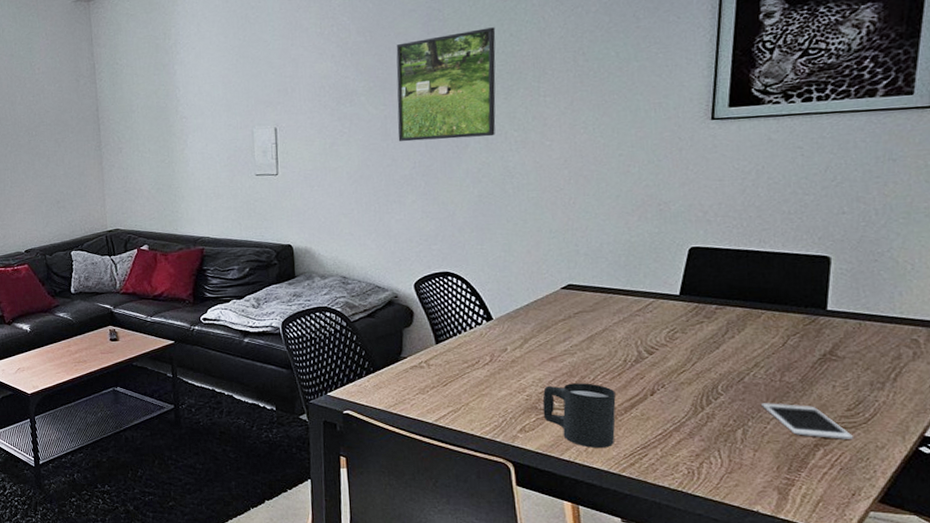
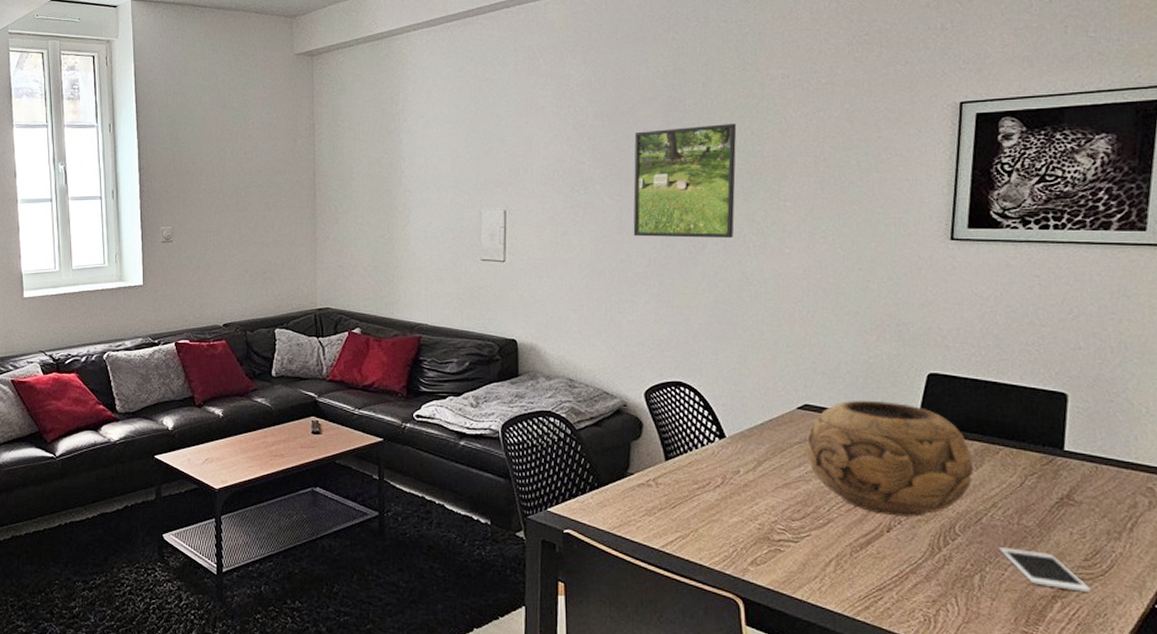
mug: present [542,383,616,448] -> none [775,513,851,587]
decorative bowl: none [570,276,736,381] -> present [806,400,973,517]

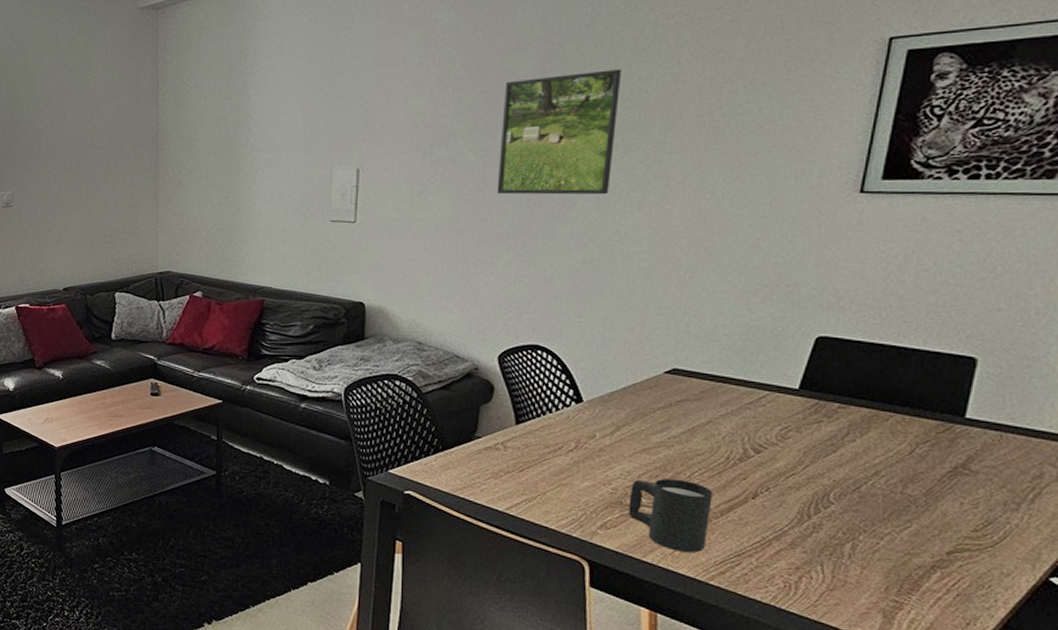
mug: none [775,513,851,587] -> present [628,479,713,552]
decorative bowl: present [806,400,973,517] -> none [670,364,858,484]
cell phone: present [999,547,1090,592] -> none [877,516,976,563]

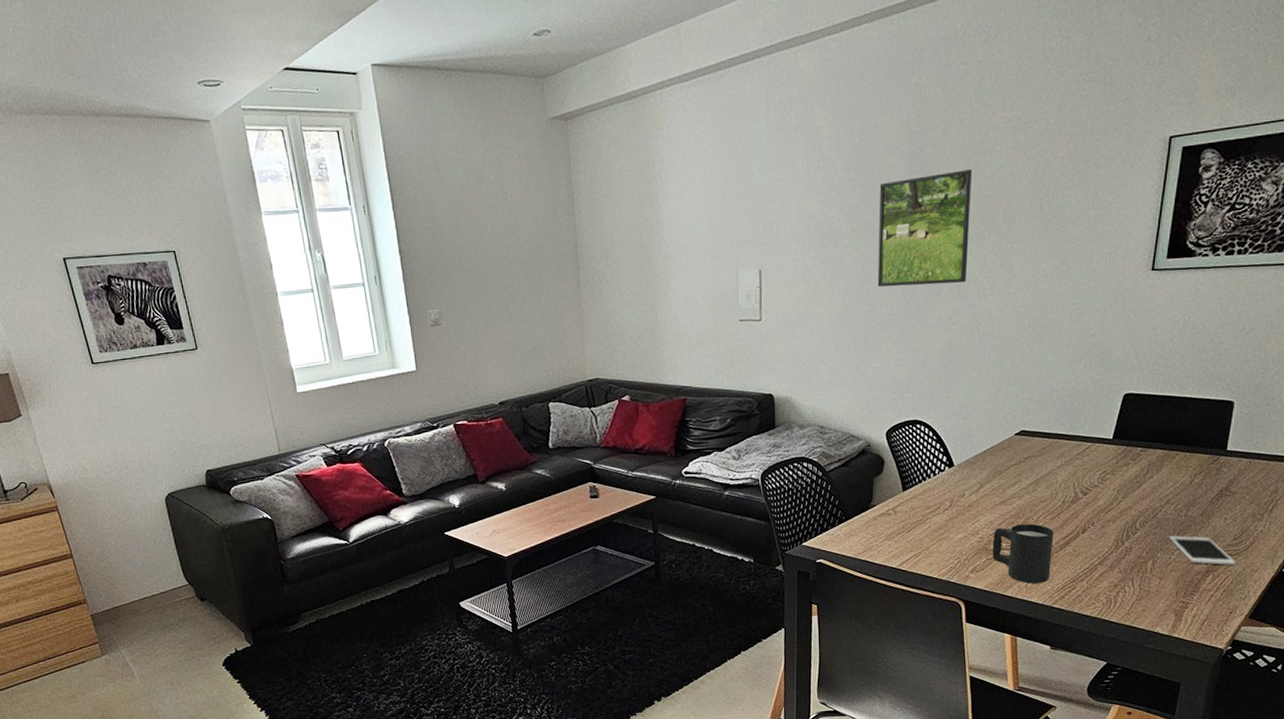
cell phone: none [877,516,976,563] -> present [1169,535,1235,565]

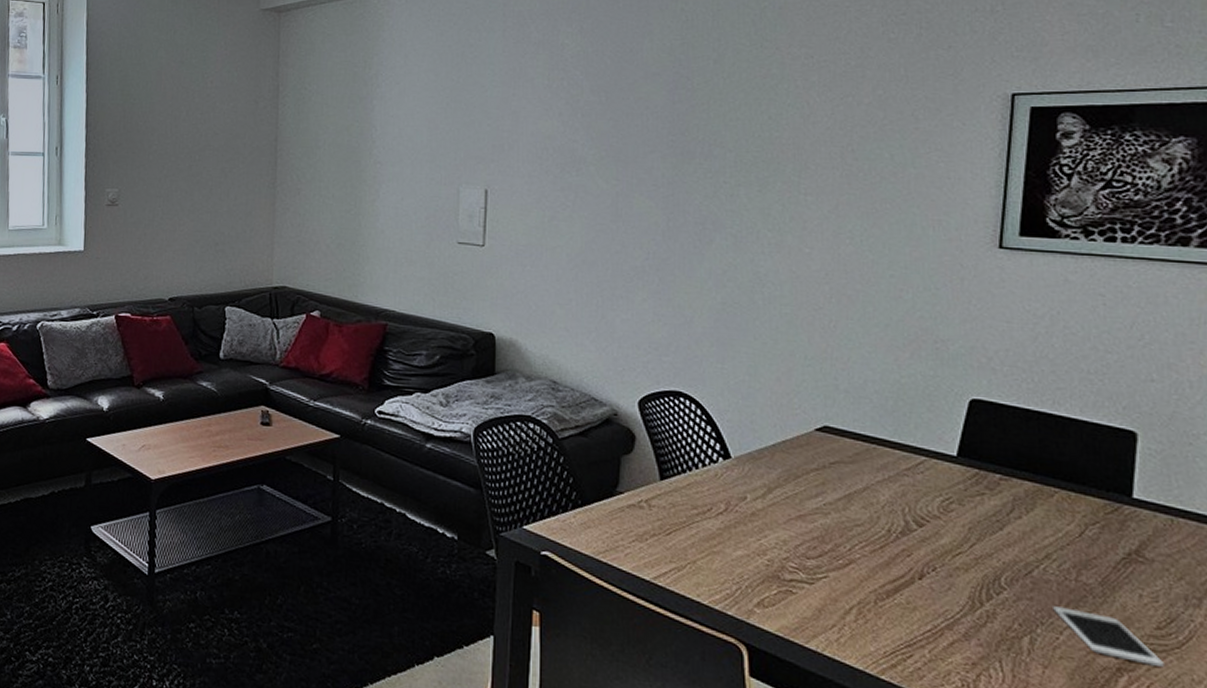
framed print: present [877,169,972,288] -> none [630,106,752,234]
mug: present [992,524,1054,584] -> none [786,550,876,640]

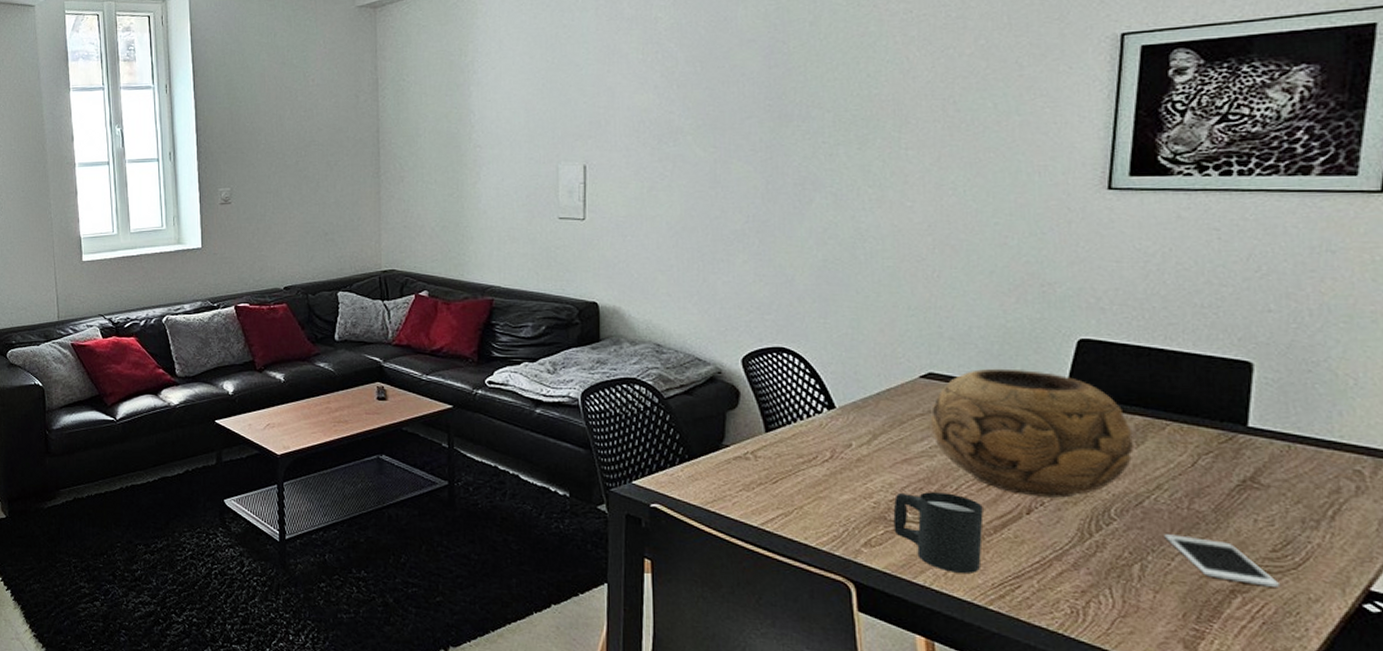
mug: none [786,550,876,640] -> present [893,492,984,574]
decorative bowl: none [824,424,1023,564] -> present [930,368,1133,498]

